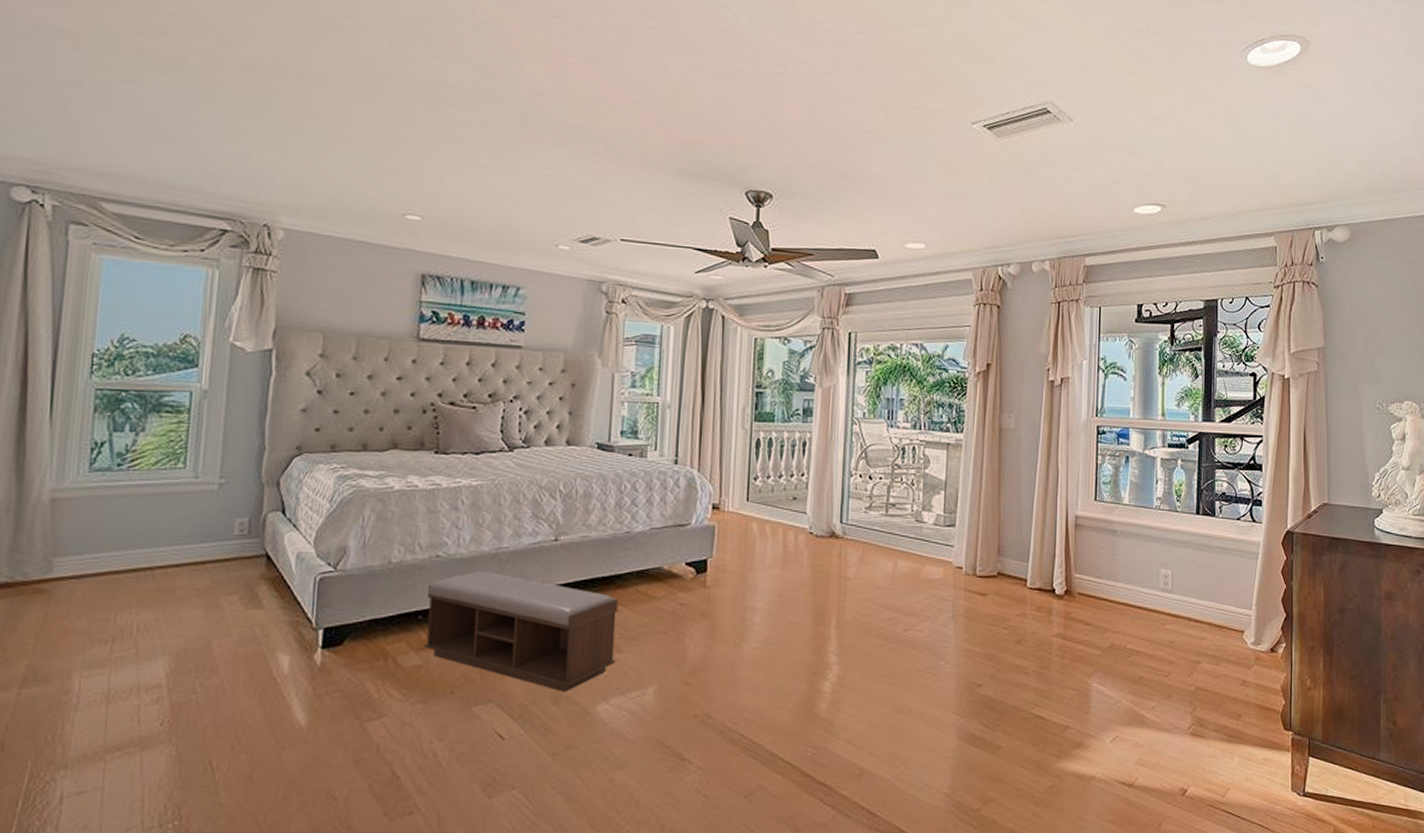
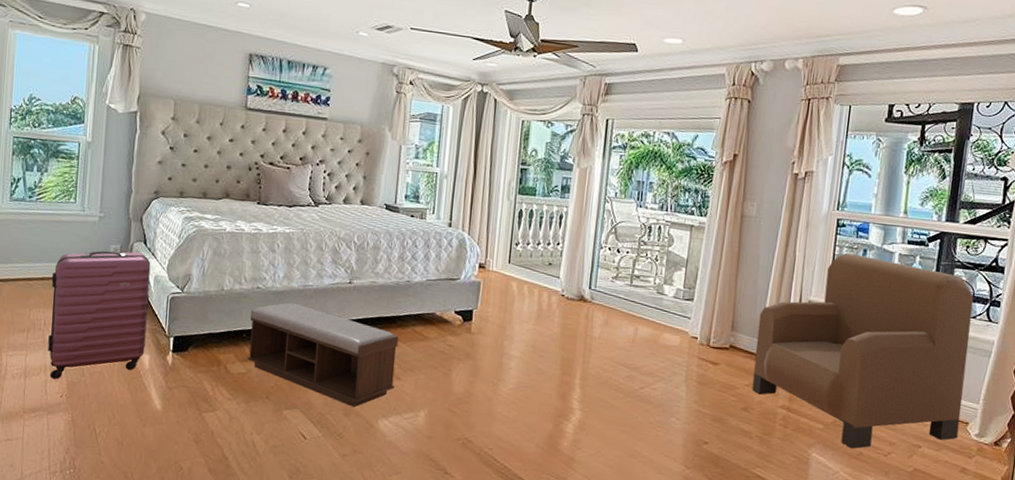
suitcase: none [142,525,295,702] -> present [48,250,153,379]
armchair: none [1024,462,1237,674] -> present [752,253,974,449]

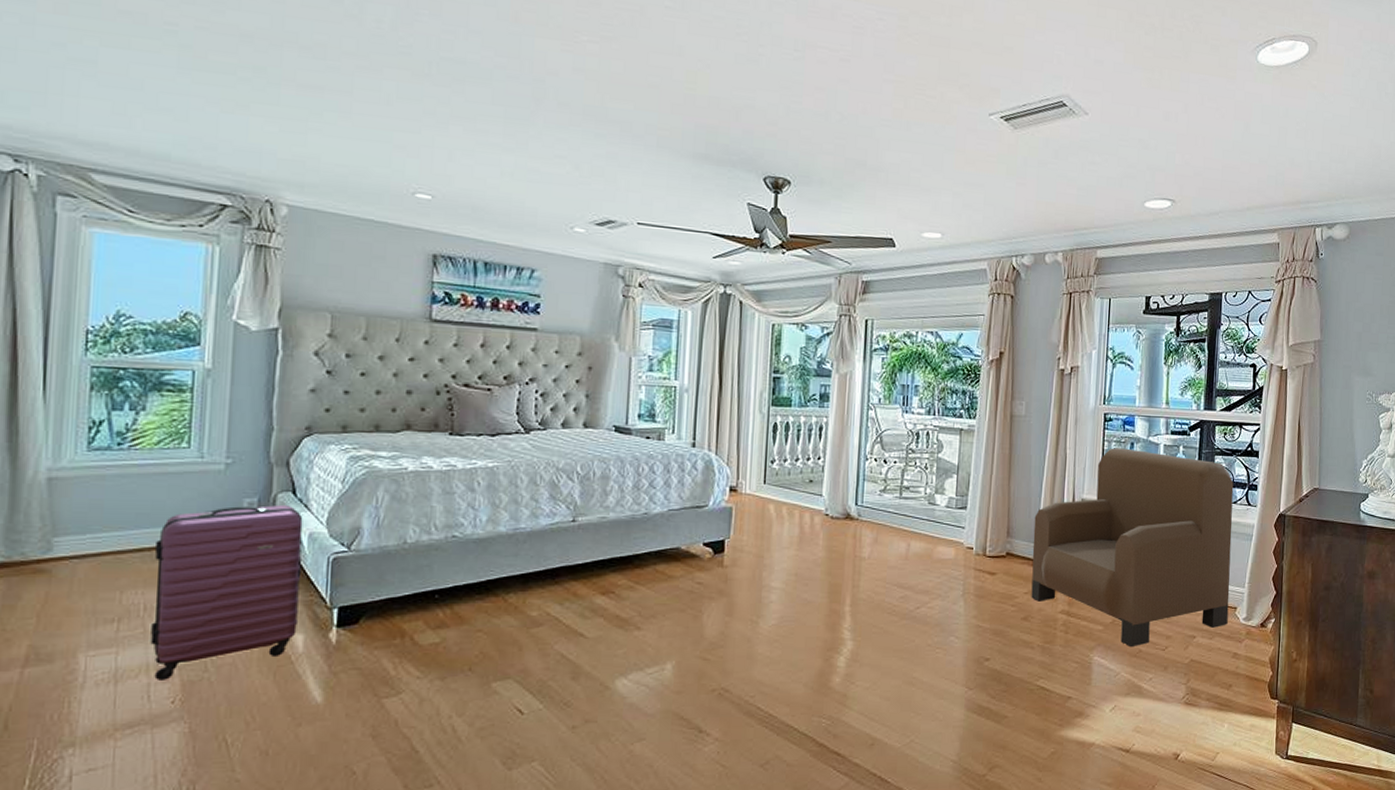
bench: present [248,302,399,407] -> none [442,551,637,668]

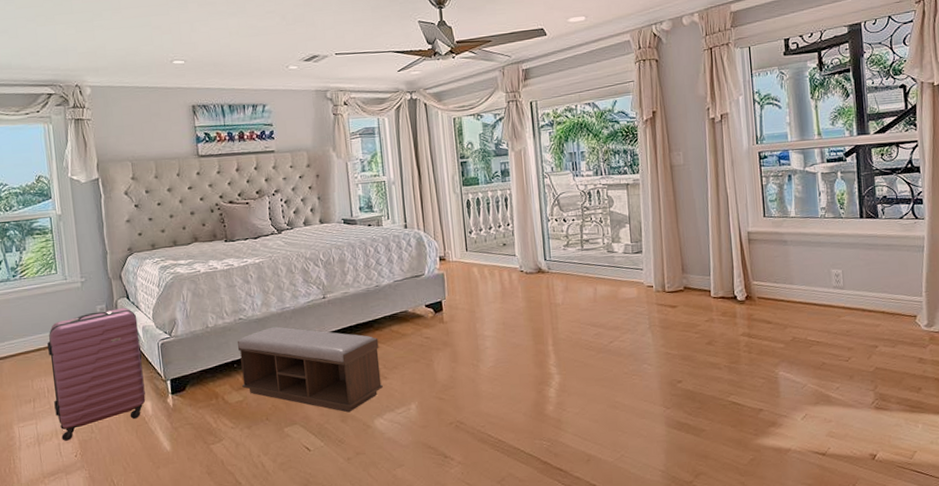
bench: none [442,551,637,668] -> present [237,326,383,413]
armchair: present [1031,448,1234,648] -> none [705,181,909,361]

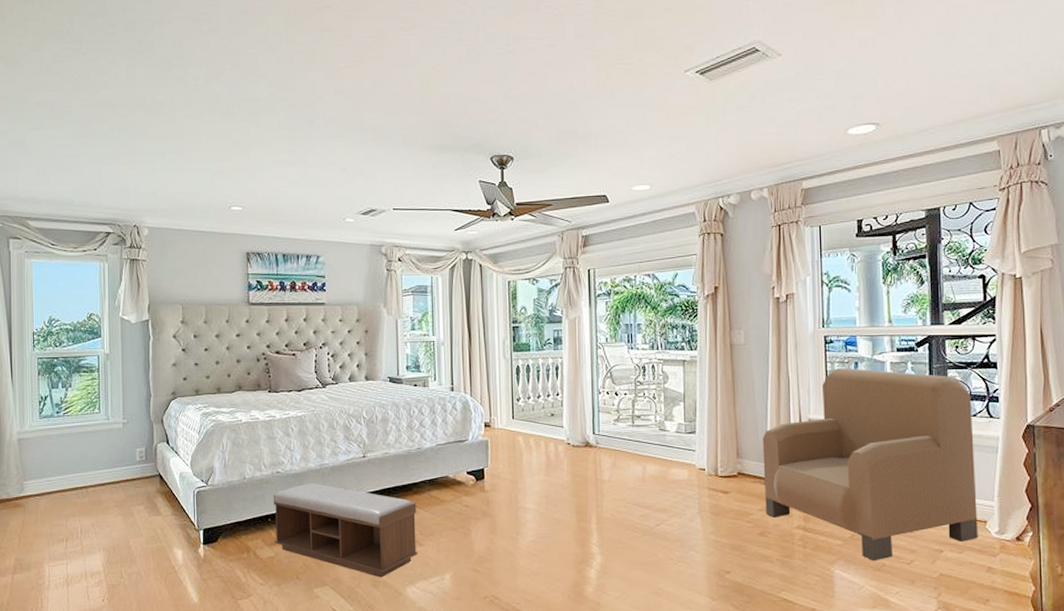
suitcase: present [47,308,146,441] -> none [85,453,179,584]
armchair: none [705,181,909,361] -> present [762,368,978,561]

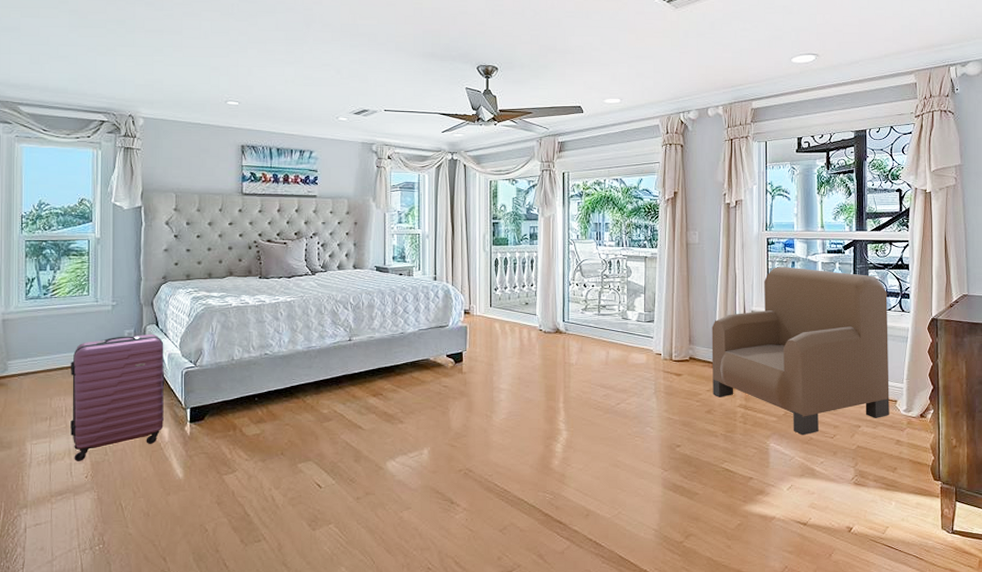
suitcase: none [85,453,179,584] -> present [70,334,167,461]
bench: present [273,483,418,578] -> none [260,364,398,453]

